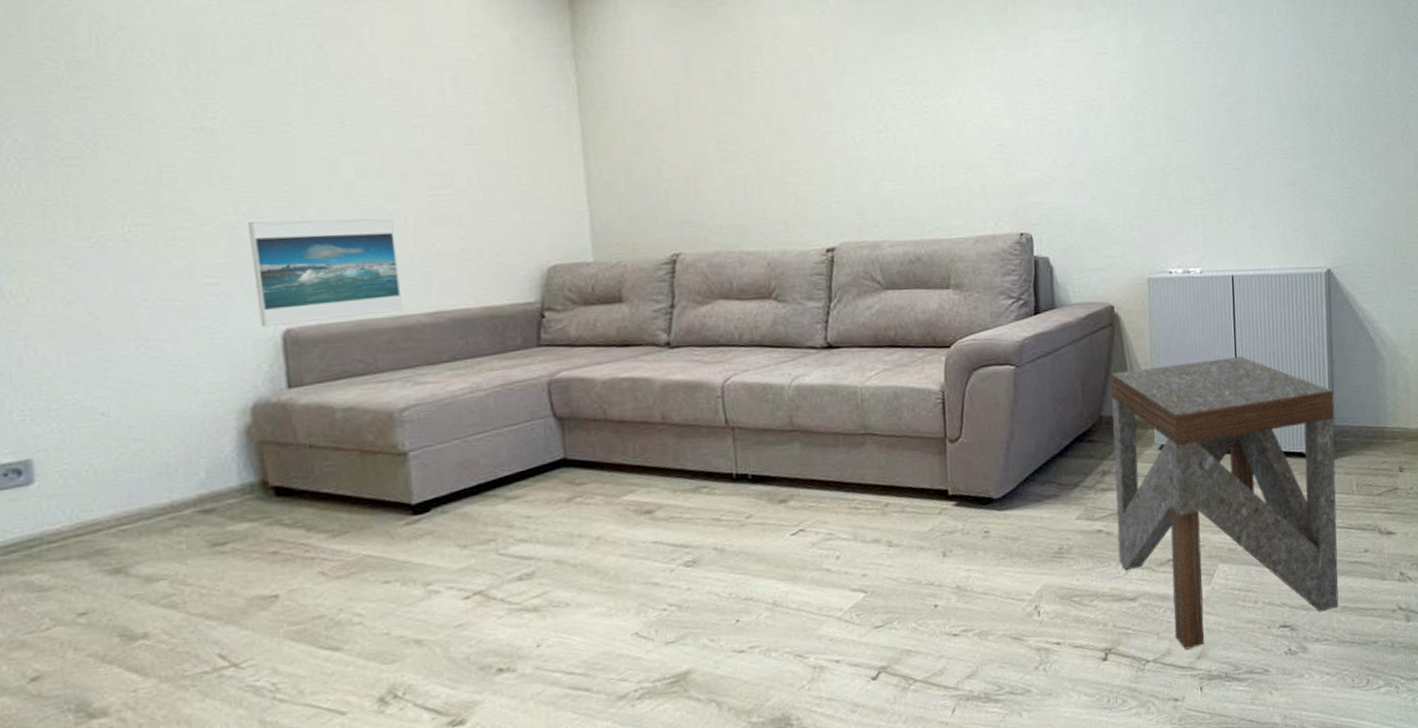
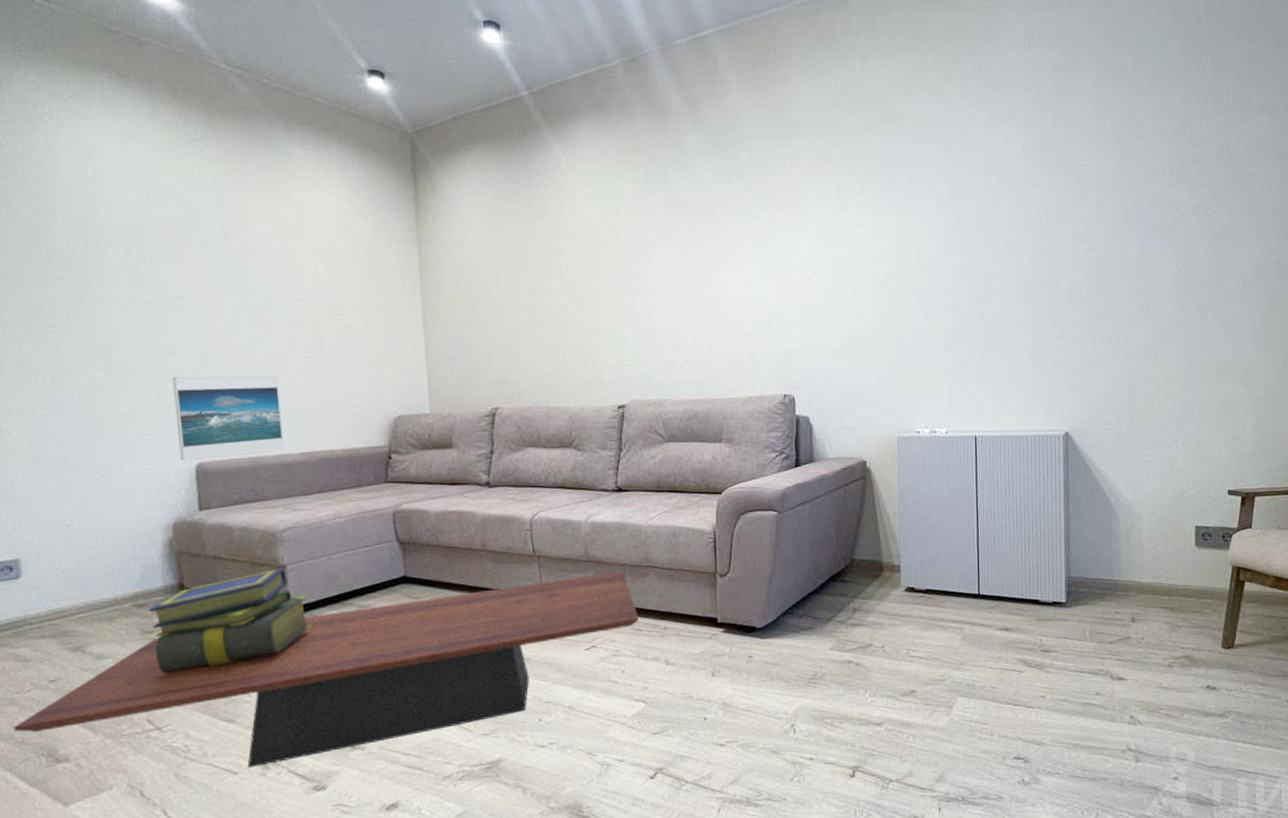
coffee table: none [26,440,855,705] -> present [14,570,639,768]
stack of books: none [220,456,444,595] -> present [149,569,313,673]
side table: present [1110,356,1339,650] -> none [862,510,1070,773]

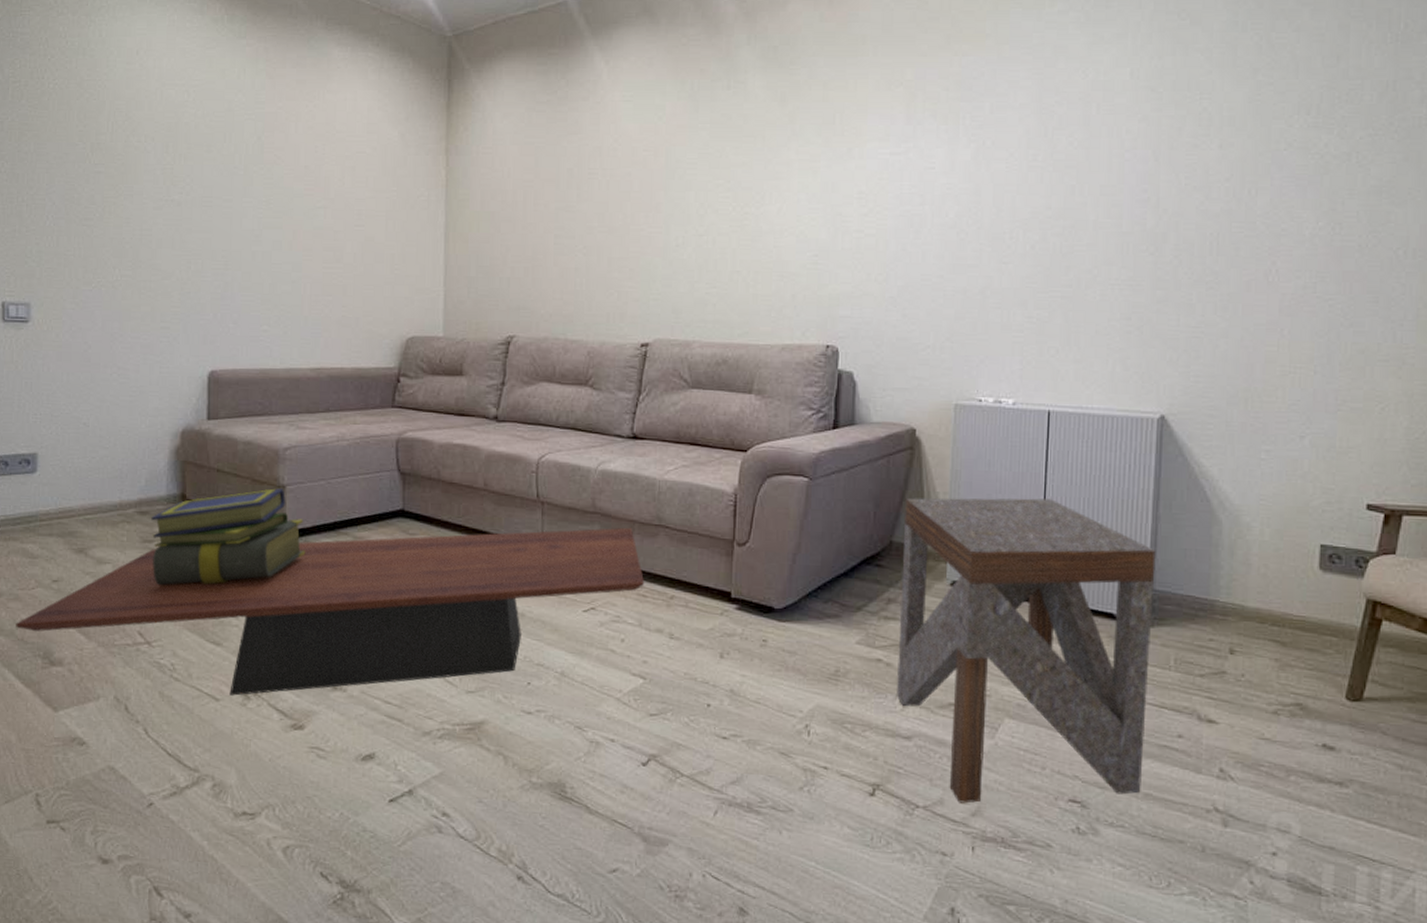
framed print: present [172,375,284,461] -> none [194,280,296,368]
side table: none [862,510,1070,773] -> present [897,497,1156,804]

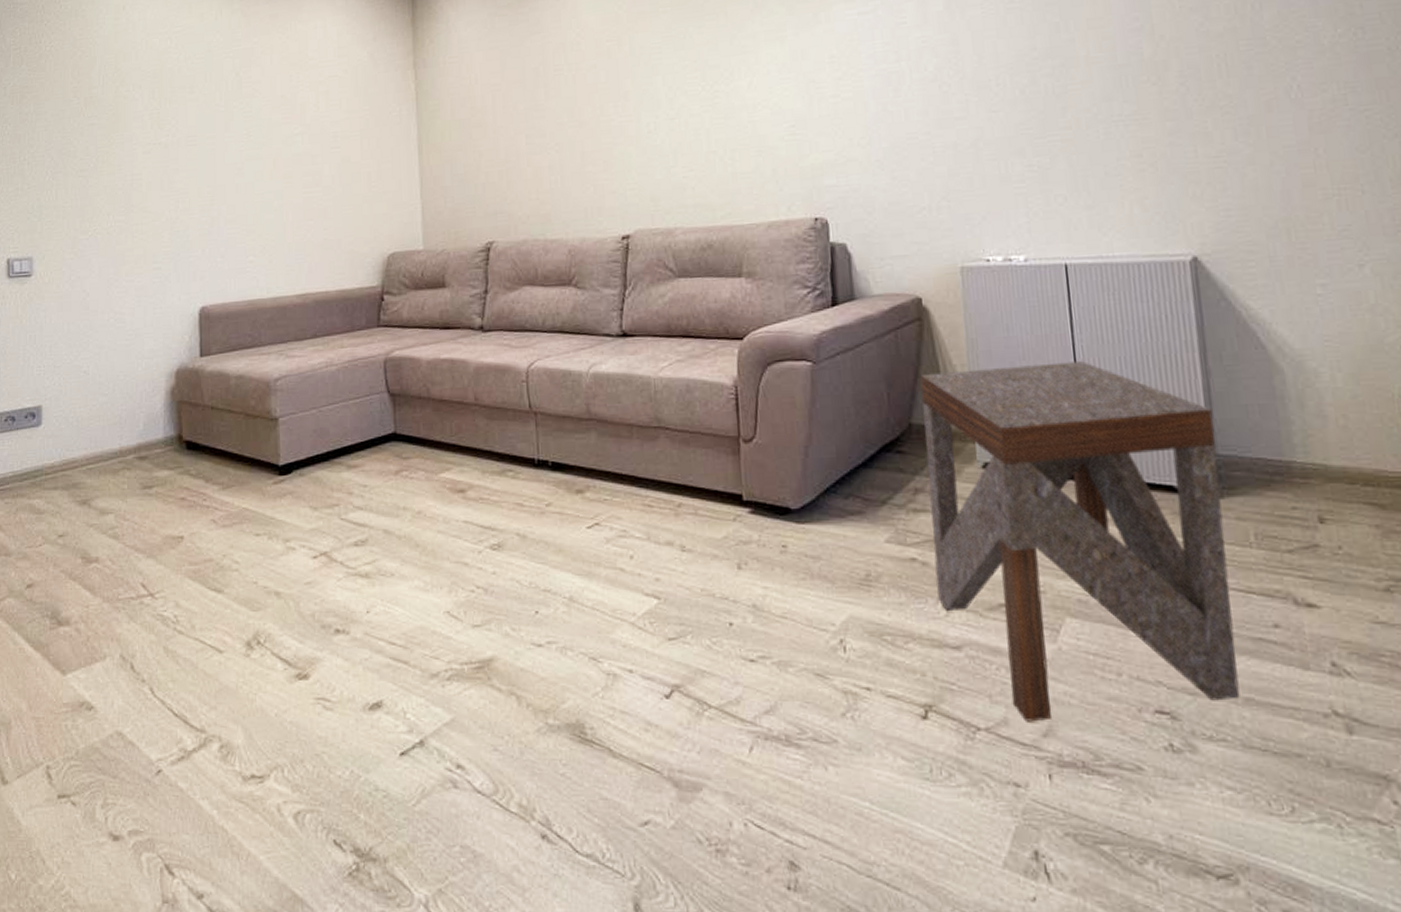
coffee table: present [16,527,644,696] -> none [24,432,648,646]
stack of books: present [151,488,306,586] -> none [150,421,301,533]

